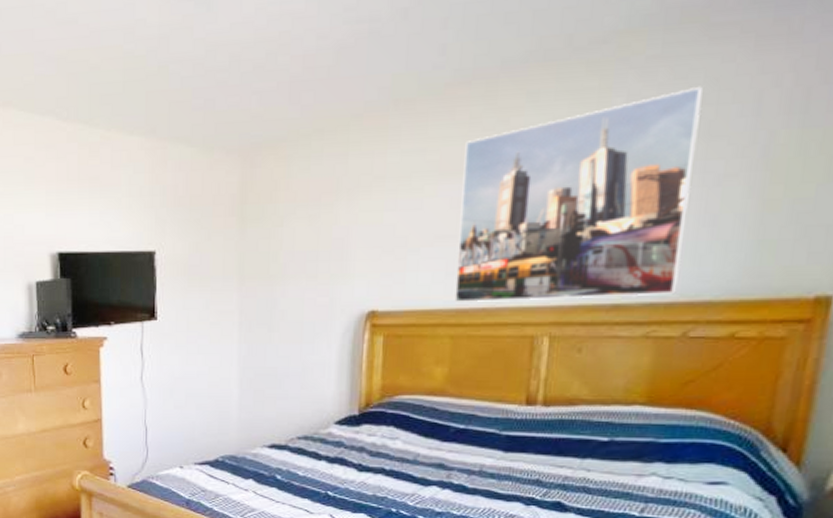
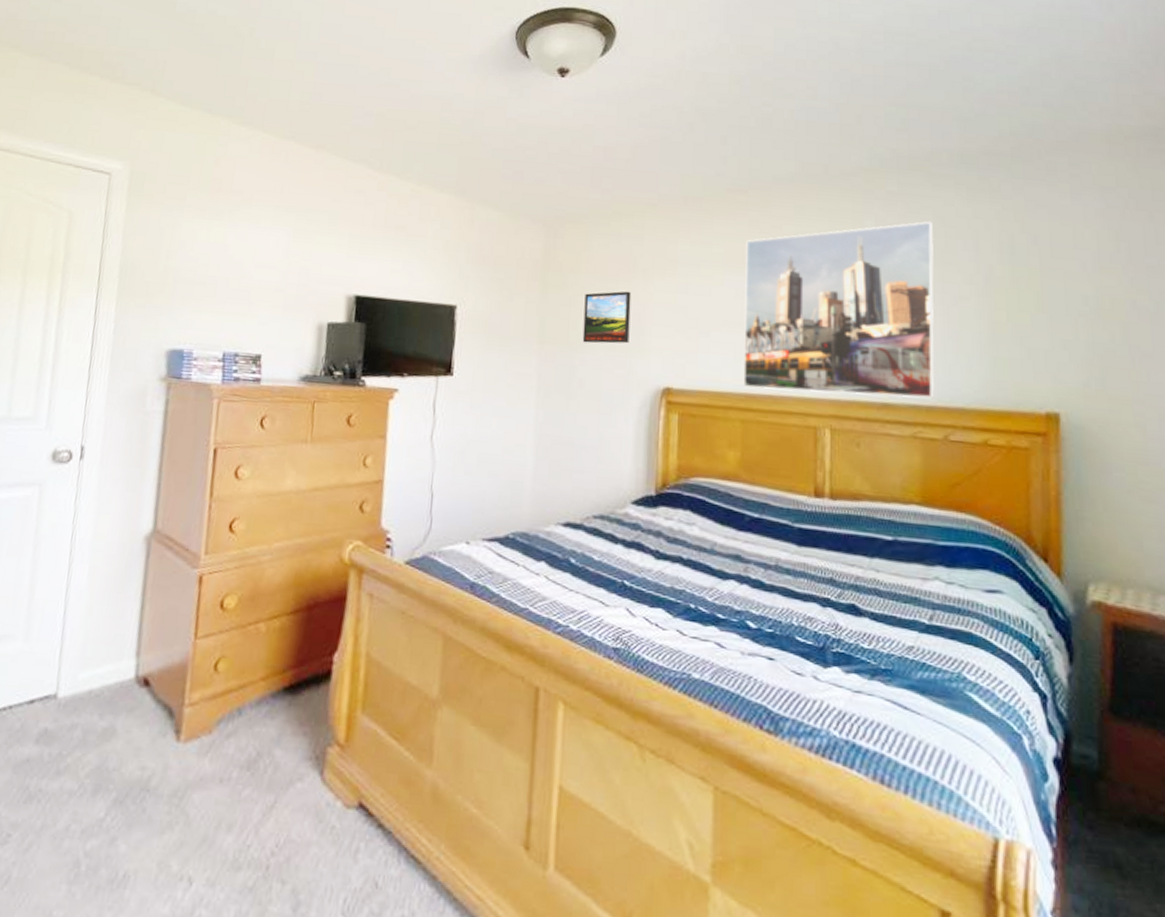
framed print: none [283,215,335,274] -> present [582,291,632,344]

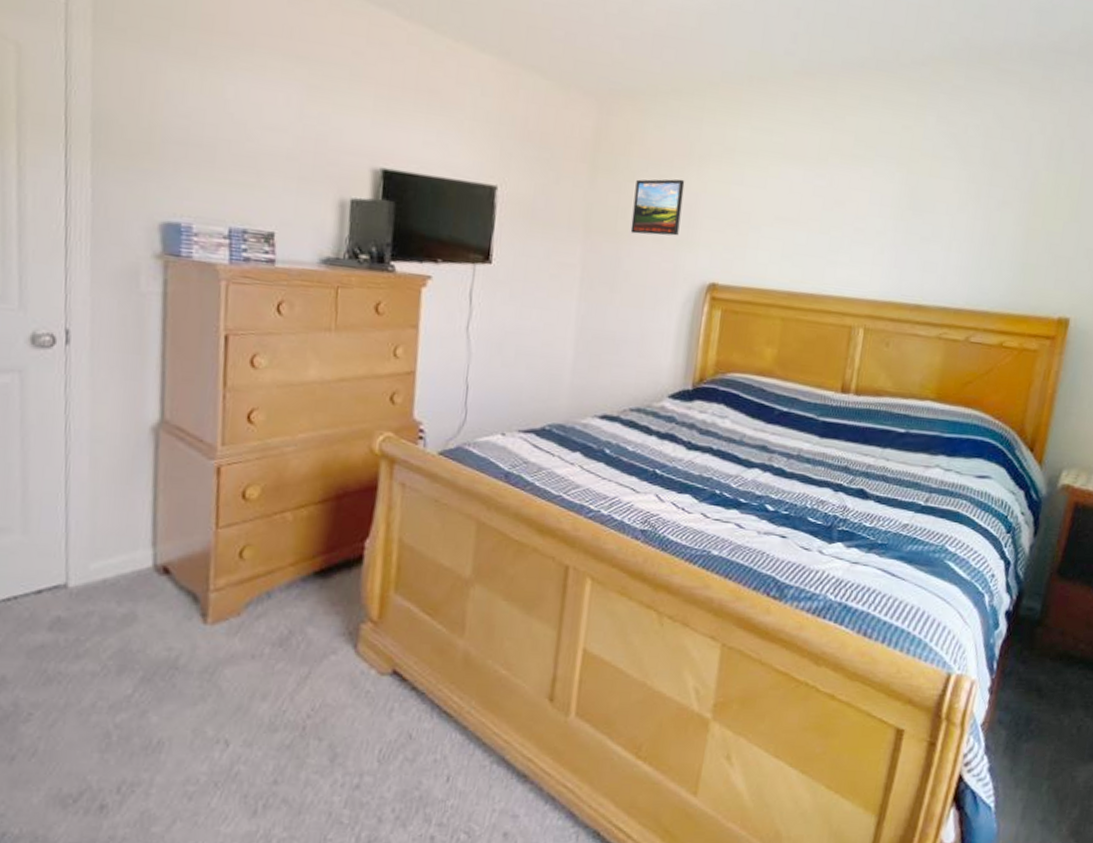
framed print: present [743,221,934,399] -> none [787,120,991,302]

